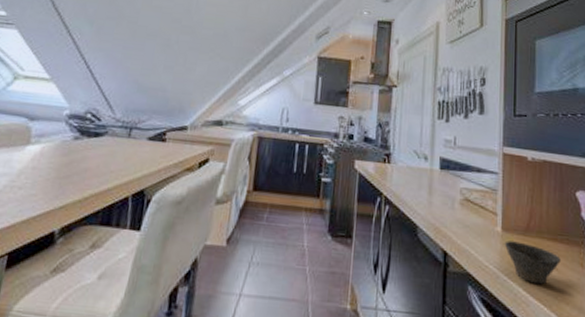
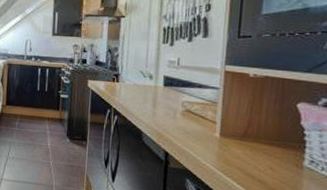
cup: present [504,241,561,285] -> none [221,144,276,181]

